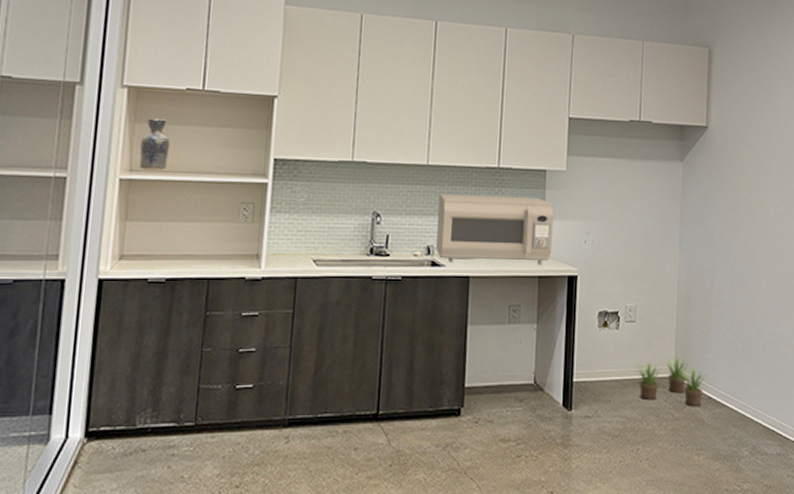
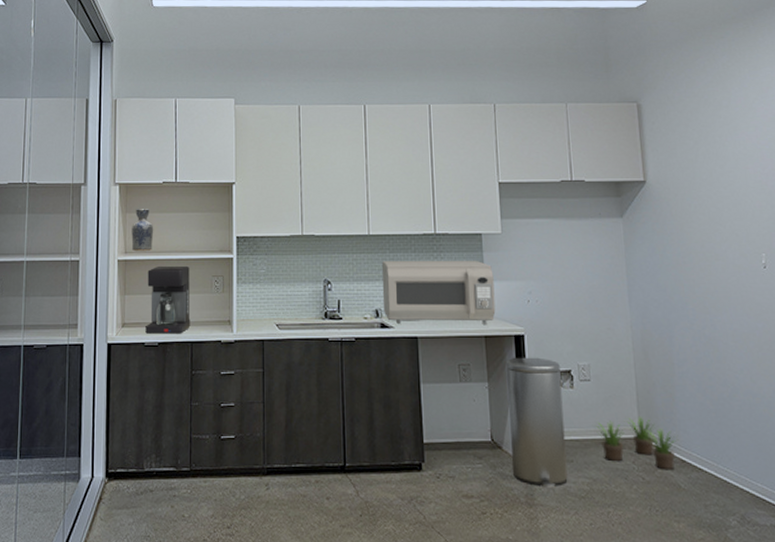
coffee maker: none [150,188,213,270] -> present [145,265,191,335]
pedal bin: none [551,298,608,428] -> present [505,357,568,488]

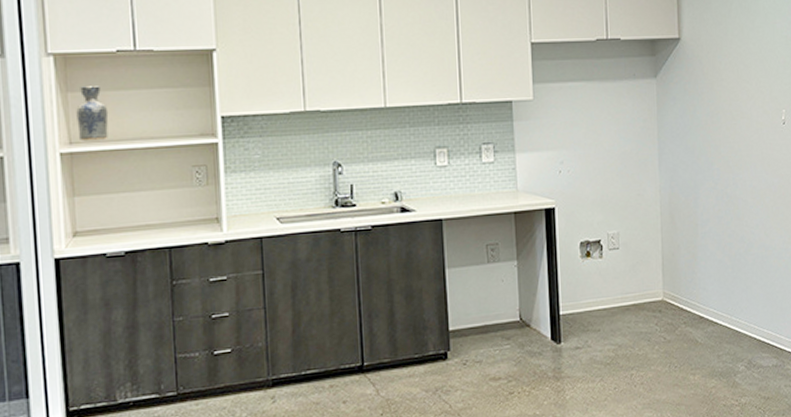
coffee maker: present [145,265,191,335] -> none [103,155,167,244]
microwave: present [381,261,496,324] -> none [400,131,526,206]
pedal bin: present [505,357,568,488] -> none [535,229,594,359]
plant: present [596,416,679,471] -> none [623,278,699,328]

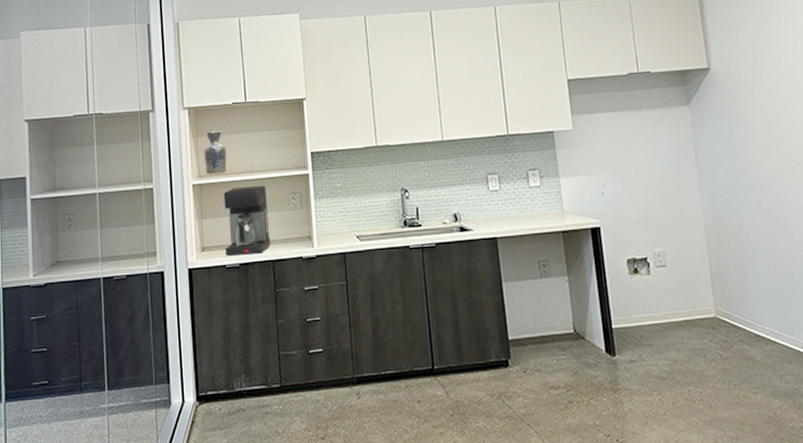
coffee maker: none [103,155,167,244] -> present [223,185,271,257]

